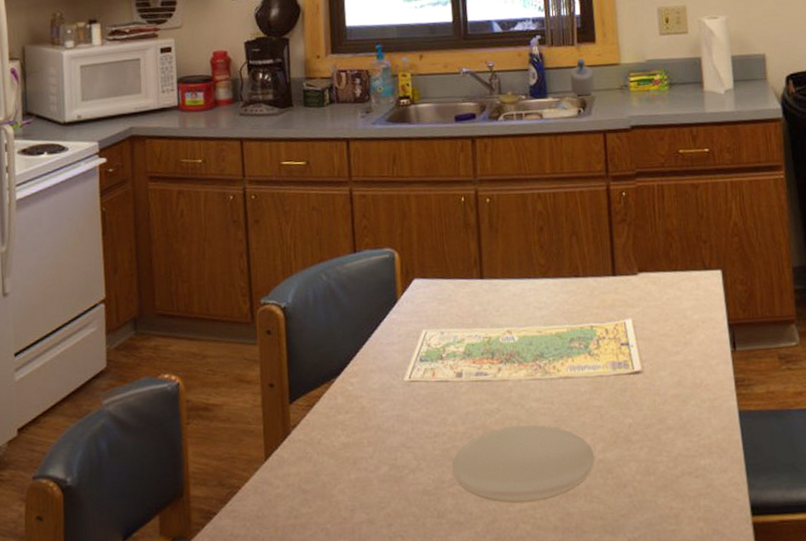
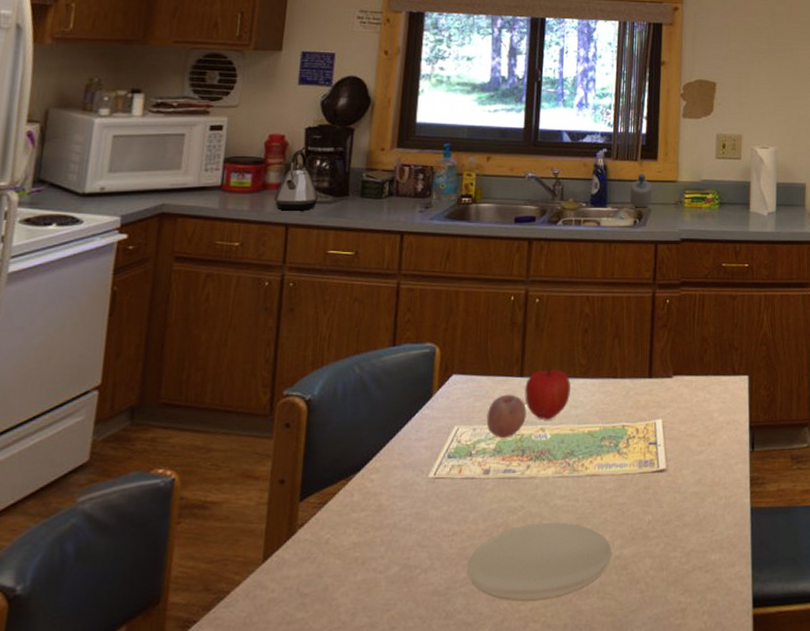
kettle: none [226,64,266,127] -> present [274,149,319,212]
fruit: none [452,297,492,341] -> present [486,394,527,438]
fruit: none [486,268,533,322] -> present [525,367,571,420]

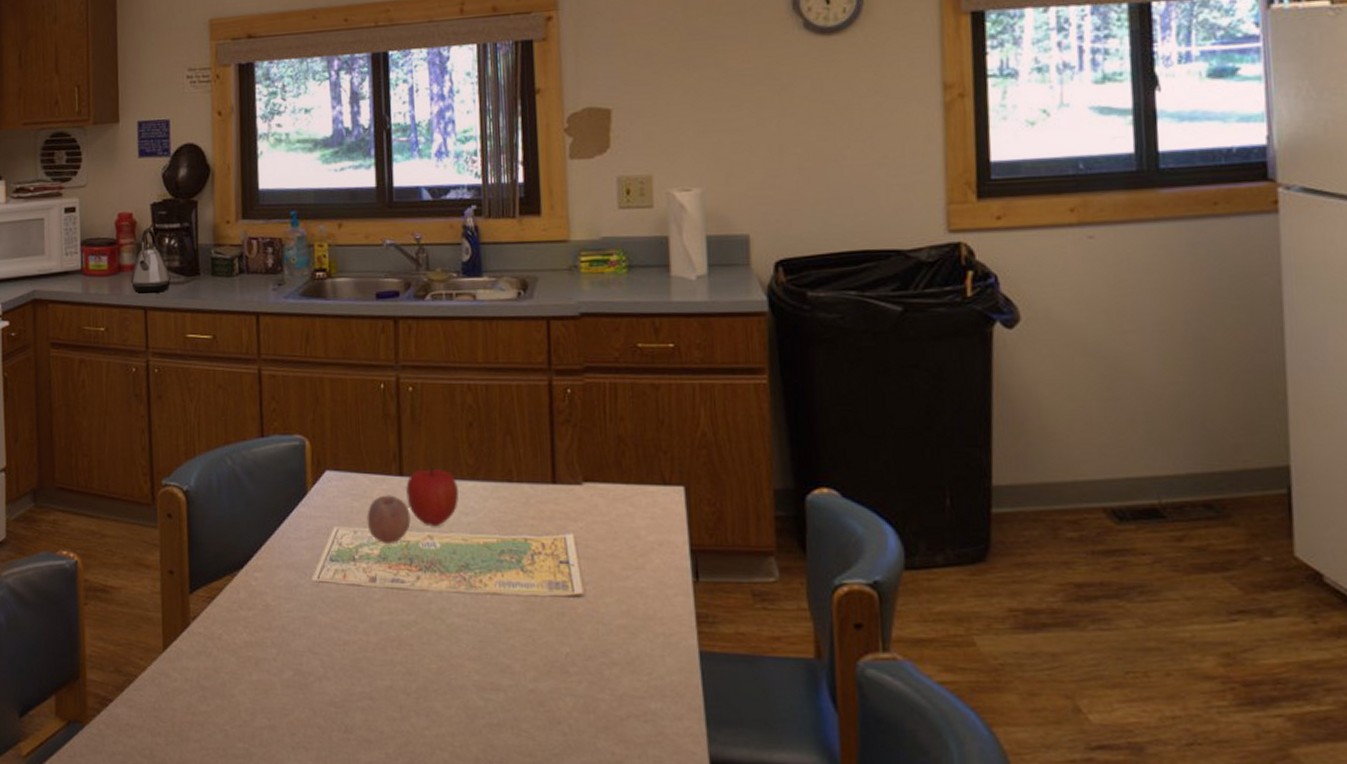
plate: present [466,522,612,602] -> none [362,641,525,728]
soap dispenser: present [629,173,652,208] -> none [509,233,538,277]

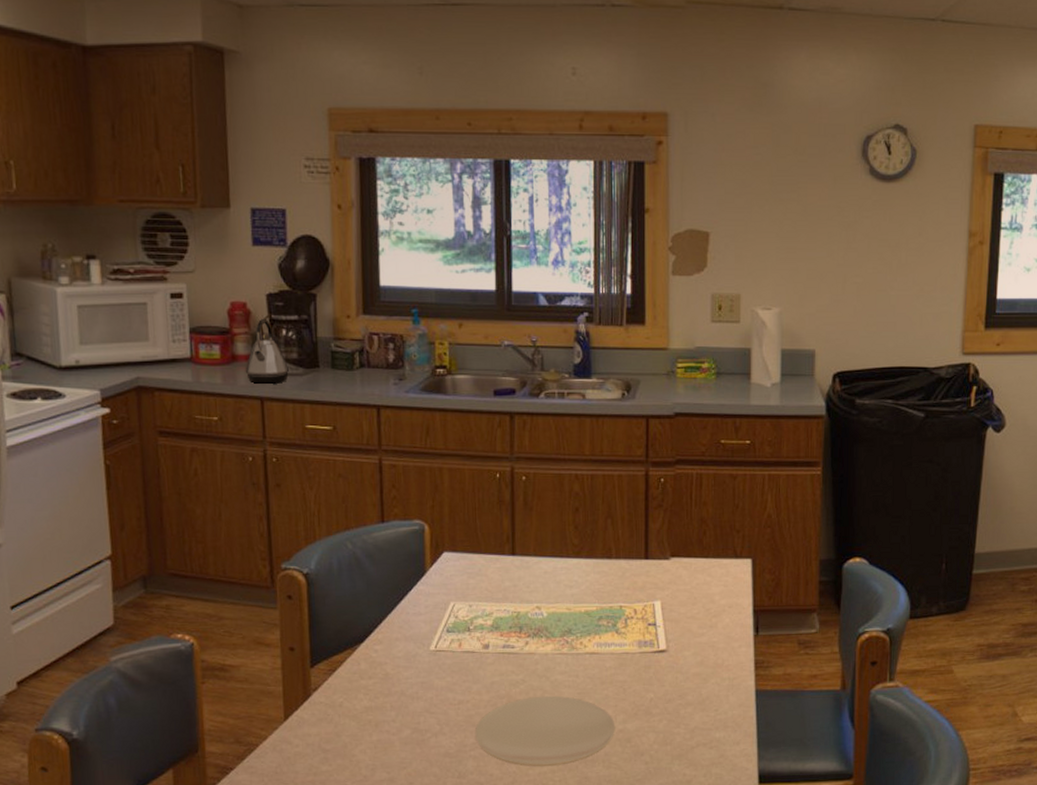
plate: none [362,641,525,728] -> present [474,695,616,767]
fruit: present [367,495,411,543] -> none [481,572,521,615]
fruit: present [406,467,459,527] -> none [518,547,564,599]

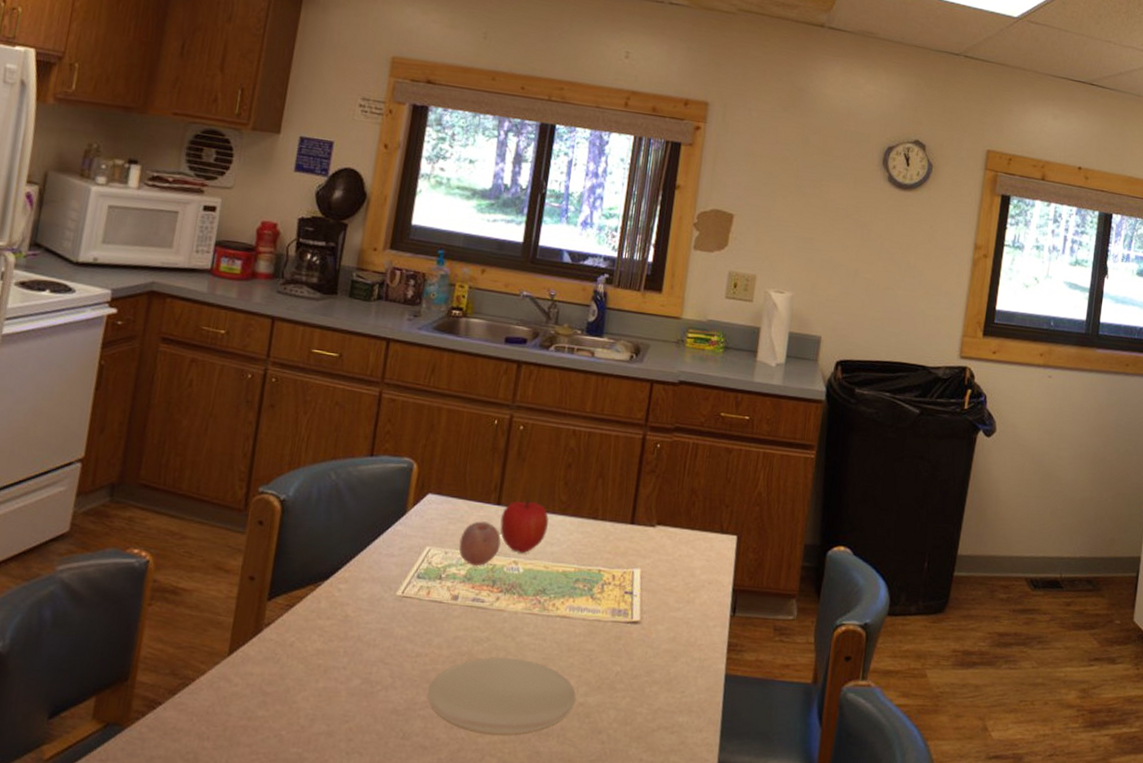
kettle: present [245,318,290,385] -> none [262,240,307,306]
fruit: none [481,572,521,615] -> present [459,521,501,566]
fruit: none [518,547,564,599] -> present [500,499,549,554]

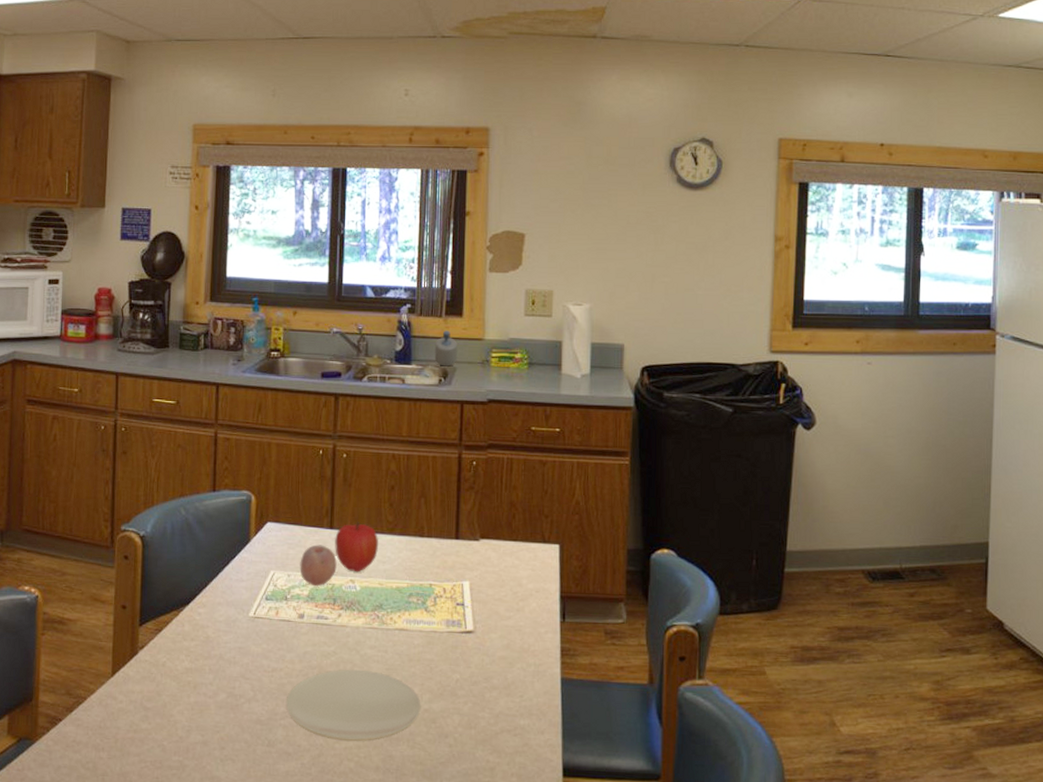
soap dispenser: none [628,305,654,343] -> present [434,330,457,367]

